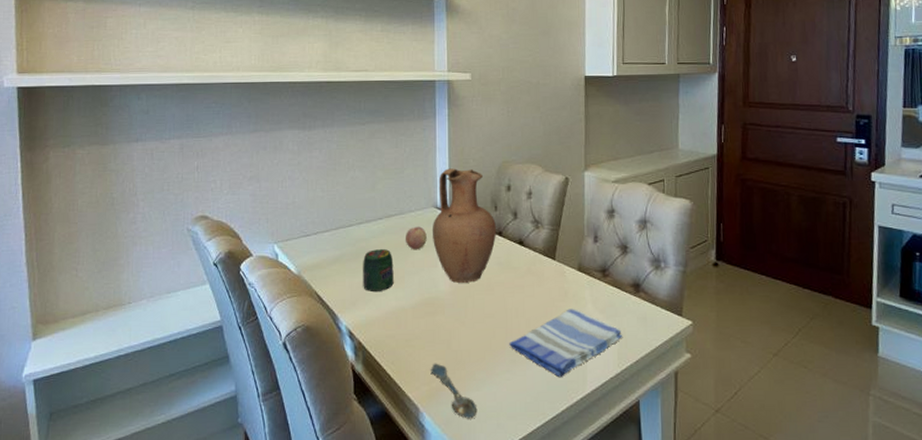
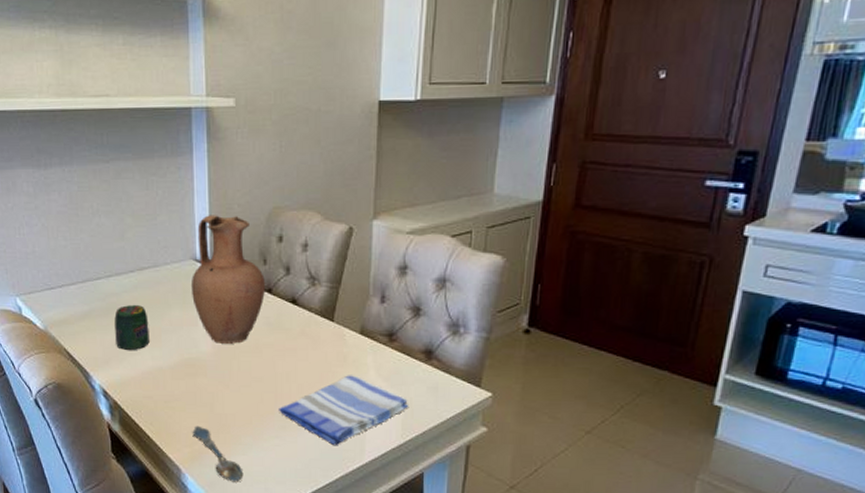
fruit: present [405,226,427,250] -> none [160,281,185,307]

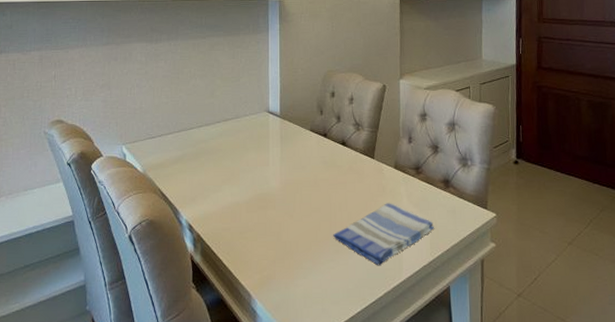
jar: present [114,305,150,350] -> none [202,150,230,188]
vase: present [190,215,266,344] -> none [264,77,323,180]
spoon: present [192,425,244,482] -> none [262,253,304,305]

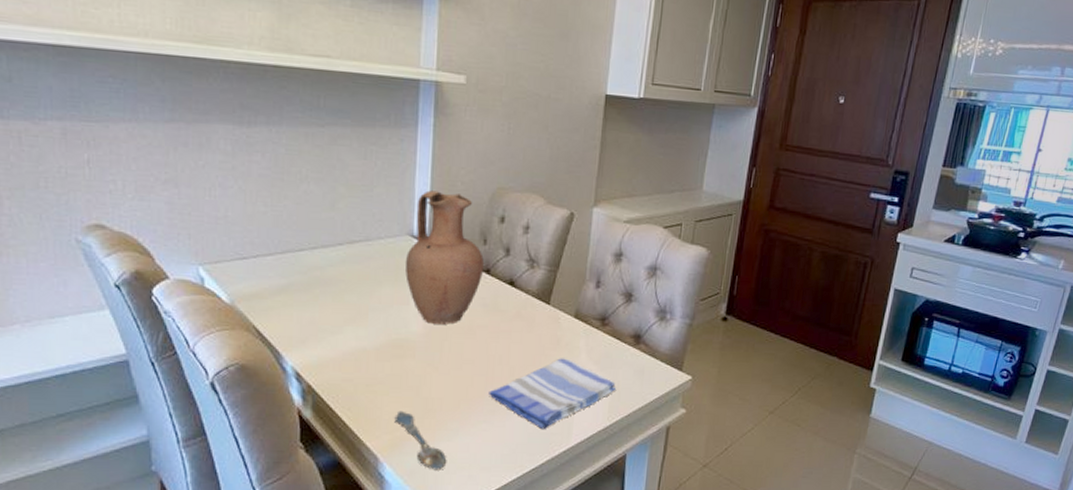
spoon: none [262,253,304,305] -> present [394,410,447,470]
vase: none [264,77,323,180] -> present [405,190,485,324]

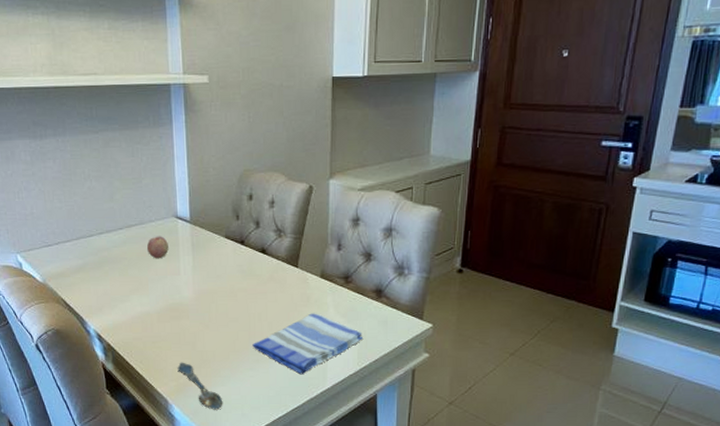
fruit: none [370,256,398,284] -> present [146,236,169,259]
vase: present [405,190,485,324] -> none [173,177,239,290]

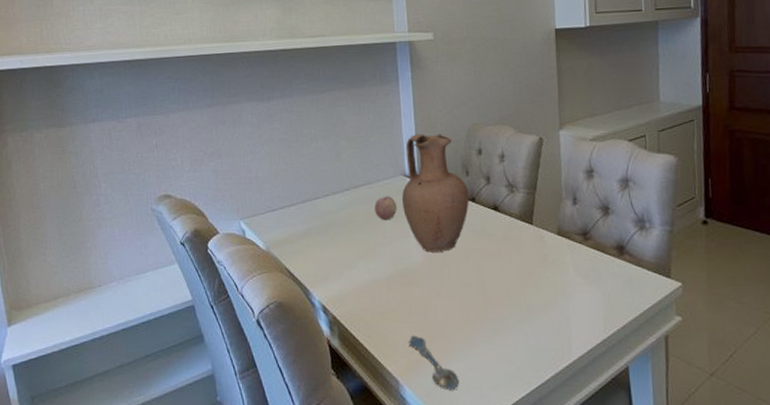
vase: none [173,177,239,290] -> present [401,134,470,253]
dish towel: present [252,313,364,375] -> none [489,274,609,346]

